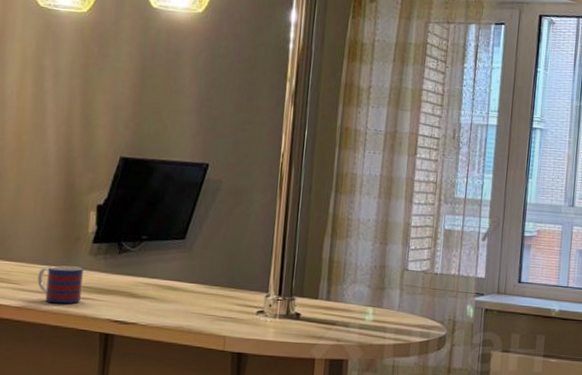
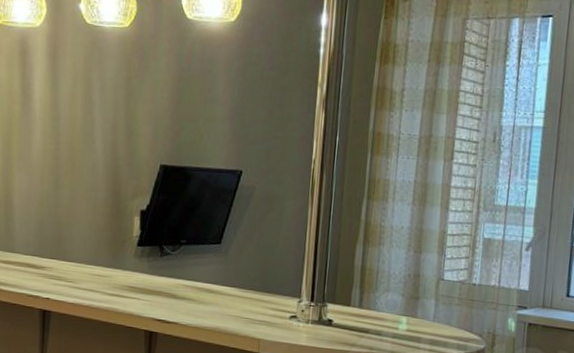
mug: present [37,265,84,304] -> none [90,266,130,303]

